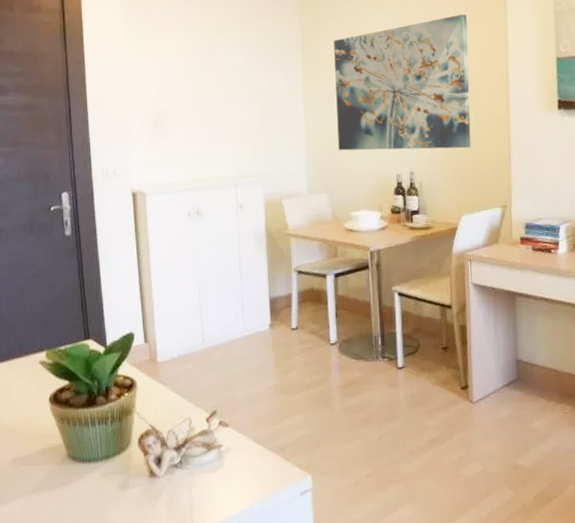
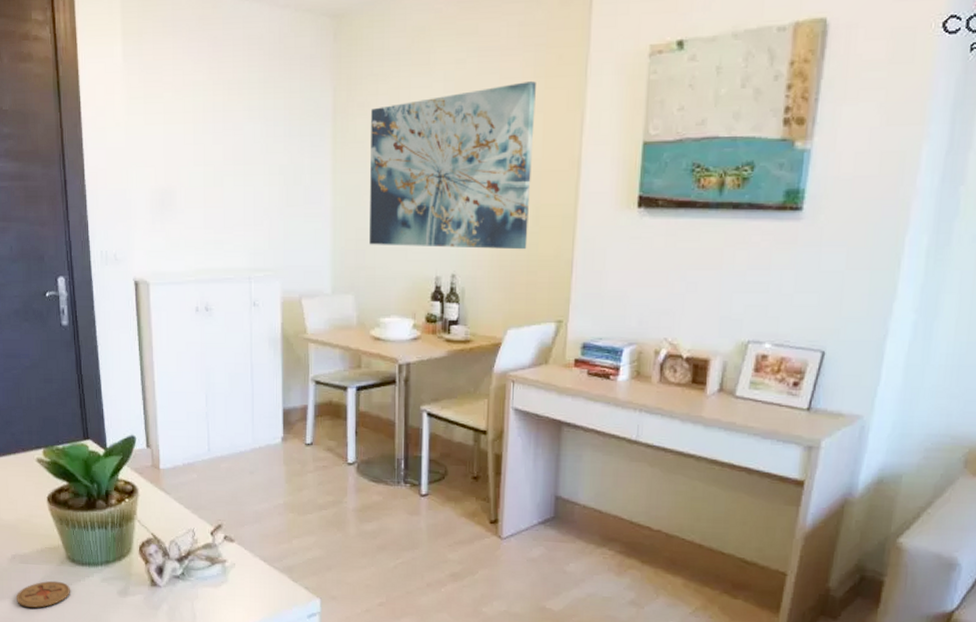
coaster: none [16,480,71,510] -> present [16,580,70,608]

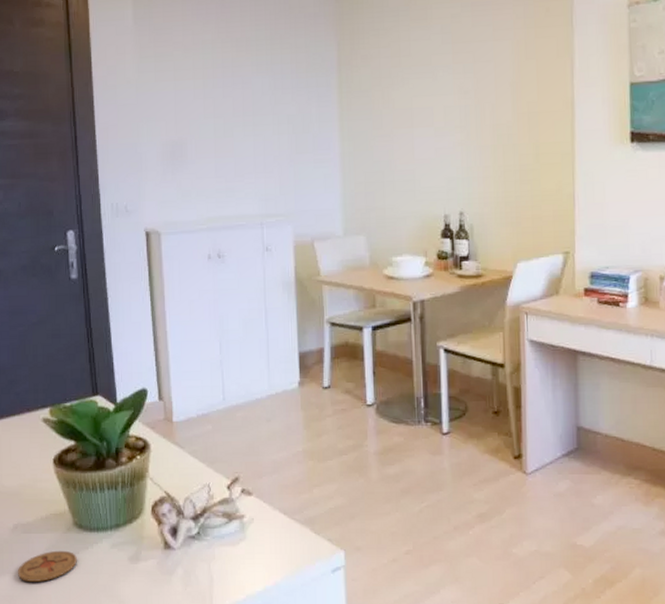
wall art: present [369,81,536,250] -> none [374,32,530,187]

